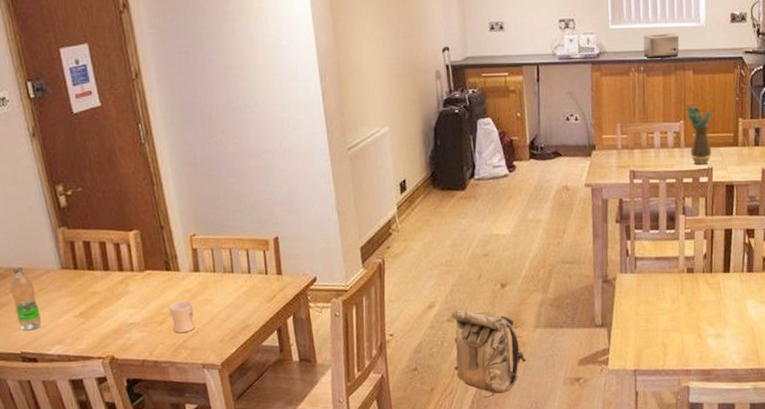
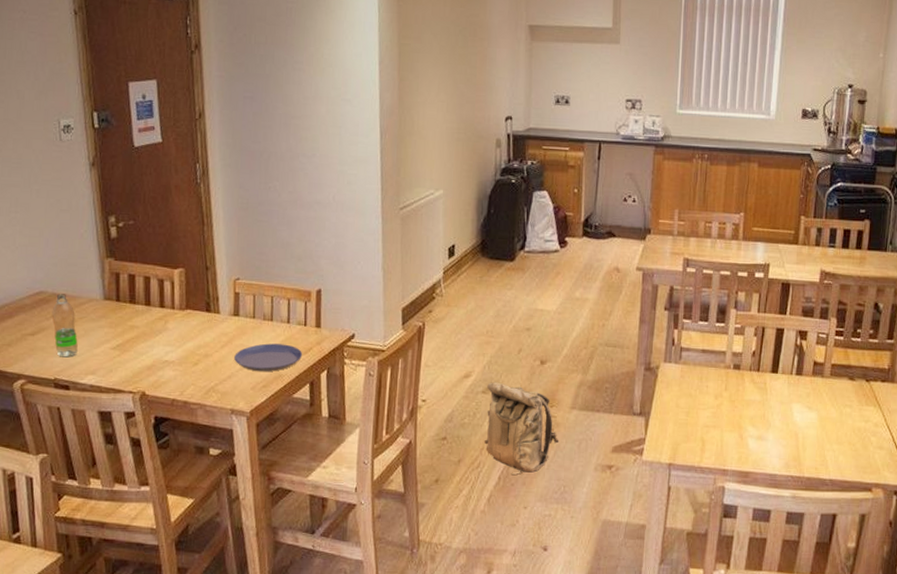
mug: present [168,301,196,334] -> none [204,344,229,377]
plate: none [199,294,267,324] -> present [234,343,303,372]
toaster: present [643,33,679,59] -> none [709,122,747,148]
vase: present [685,103,713,165] -> none [747,195,775,260]

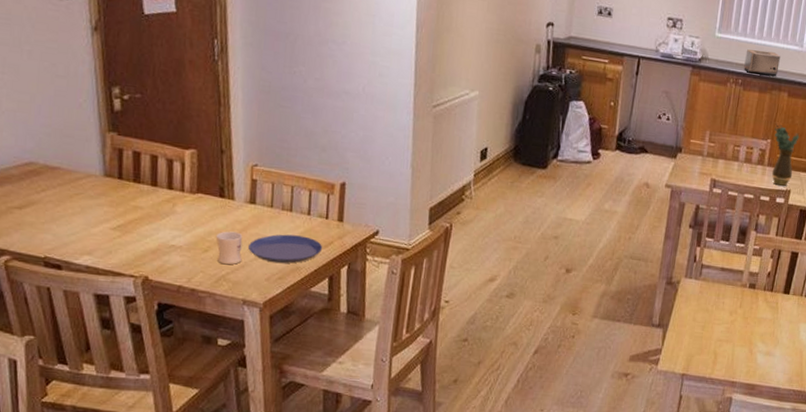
bottle: present [51,294,78,358] -> none [43,166,73,235]
mug: none [204,344,229,377] -> present [215,231,243,265]
backpack: present [485,382,559,476] -> none [506,287,579,379]
toaster: none [709,122,747,148] -> present [744,49,781,77]
vase: none [747,195,775,260] -> present [771,123,800,186]

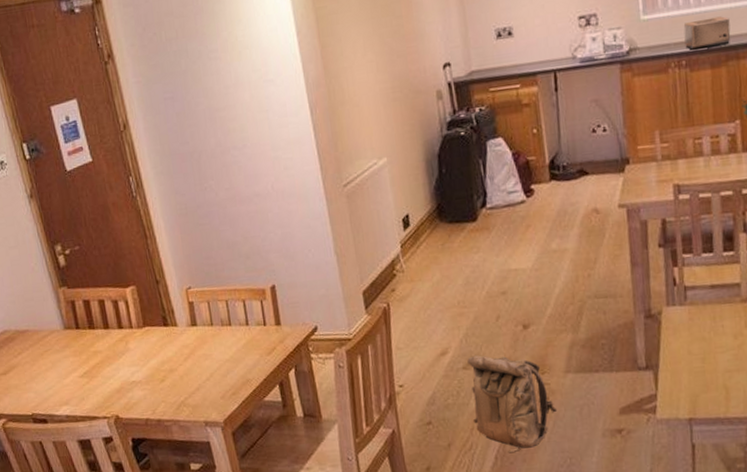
mug: present [215,231,243,265] -> none [168,356,196,391]
plate: present [248,234,323,264] -> none [199,347,267,380]
backpack: none [506,287,579,379] -> present [467,355,558,454]

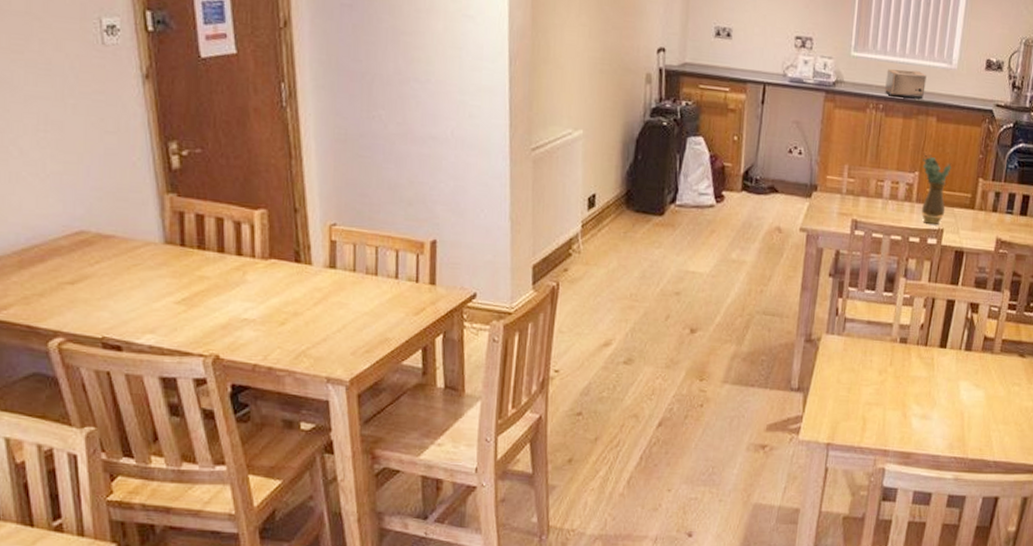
backpack: present [467,355,558,454] -> none [625,351,709,455]

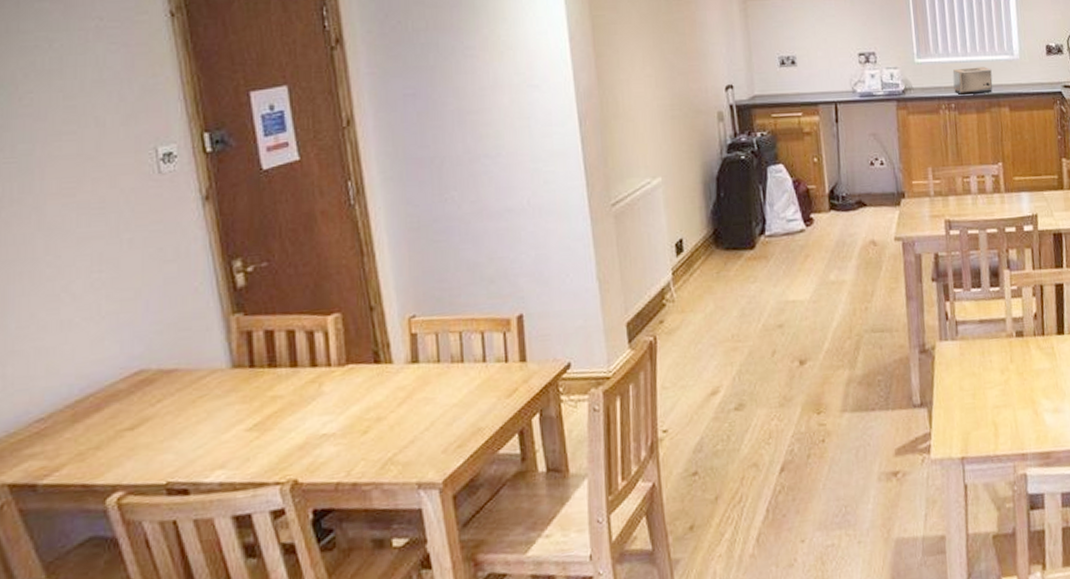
vase: present [921,153,952,224] -> none [1003,143,1036,212]

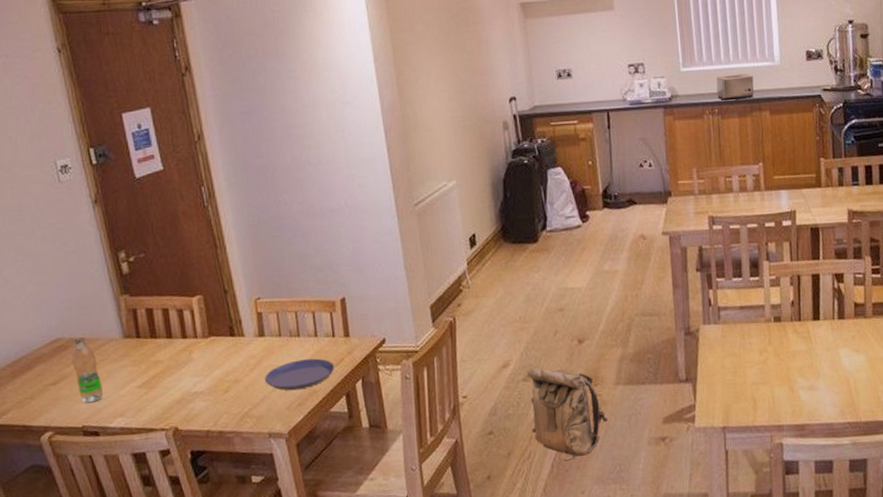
bottle: none [158,368,198,453] -> present [71,338,103,403]
plate: none [417,388,507,429] -> present [265,358,335,391]
backpack: none [740,394,833,505] -> present [527,367,608,461]

